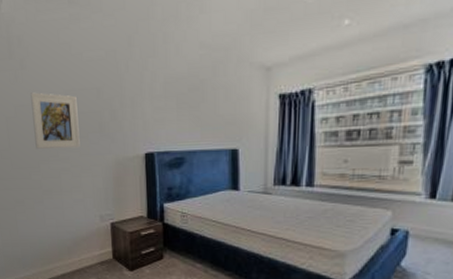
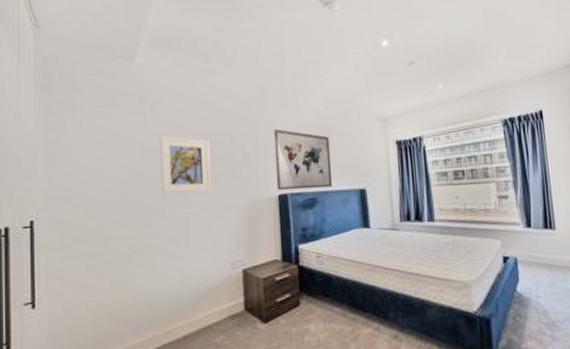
wall art: none [141,82,202,149] -> present [273,128,333,191]

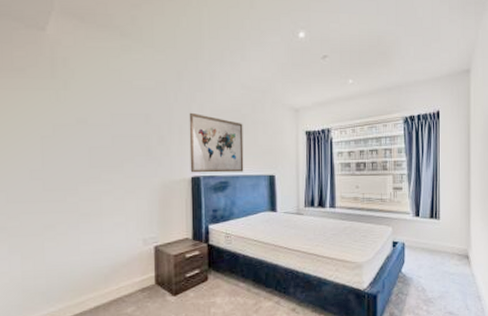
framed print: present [160,136,211,193] -> none [73,113,125,171]

